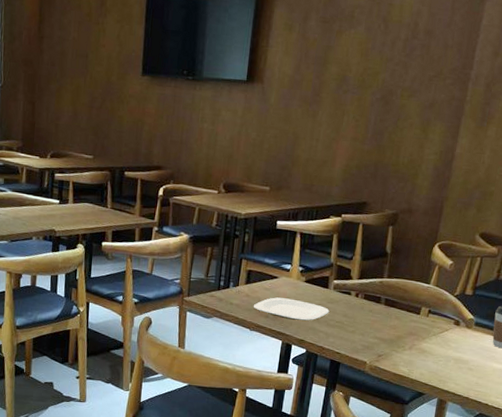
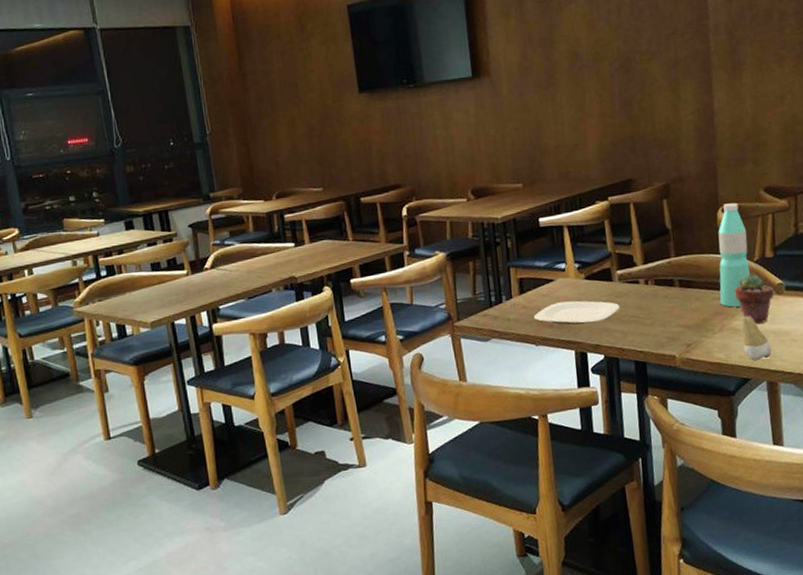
water bottle: none [416,240,455,332] -> present [718,203,750,308]
tooth: none [425,341,450,380] -> present [742,316,772,361]
potted succulent: none [430,306,465,349] -> present [734,274,774,324]

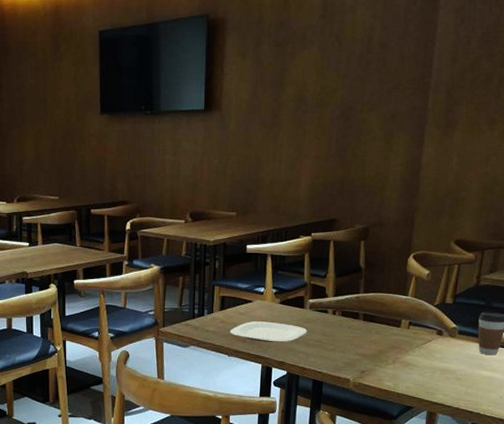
water bottle: present [718,203,750,308] -> none [397,251,432,344]
potted succulent: present [734,274,774,324] -> none [412,316,448,360]
tooth: present [742,316,772,361] -> none [411,352,437,393]

